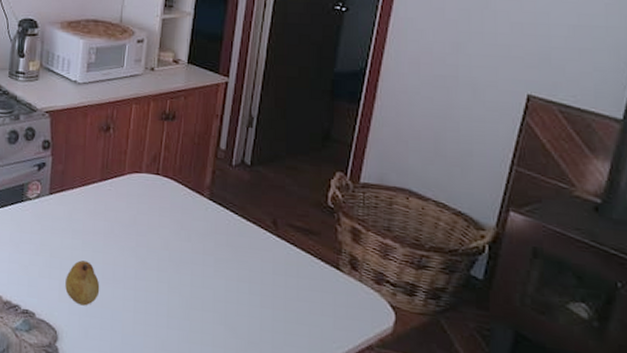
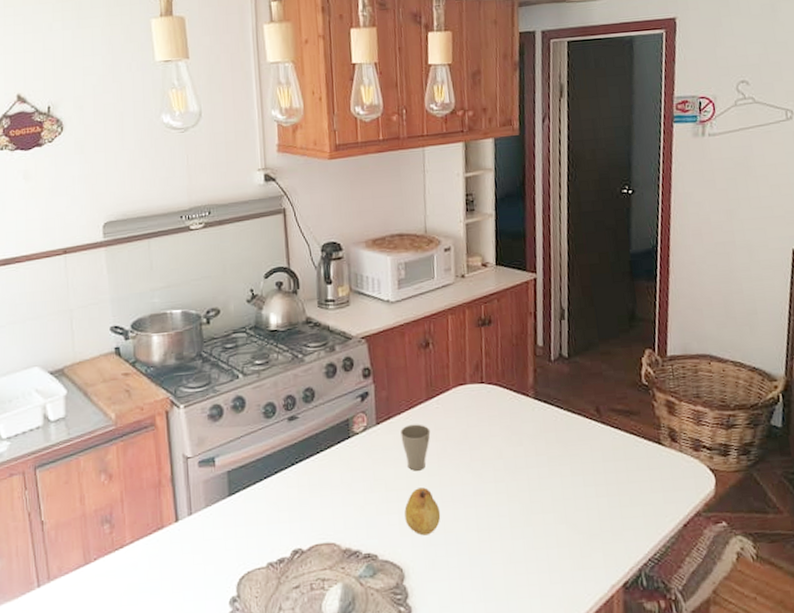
cup: none [71,200,100,245] -> present [400,424,431,471]

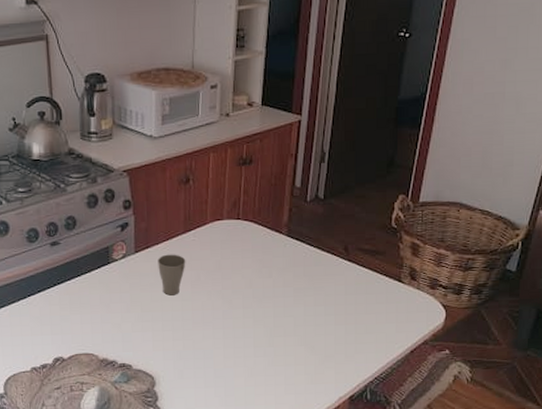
fruit: present [404,487,441,536] -> none [158,310,191,351]

